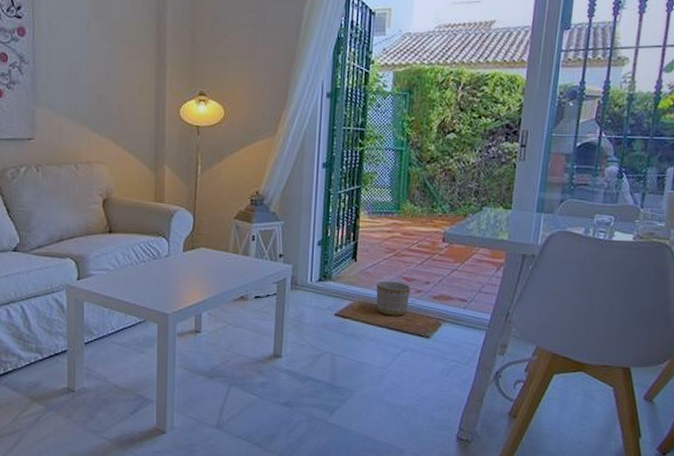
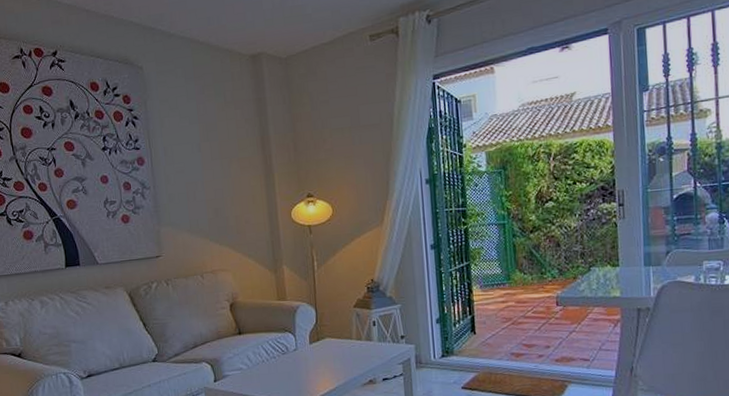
planter: present [376,281,411,316] -> none [498,349,533,383]

